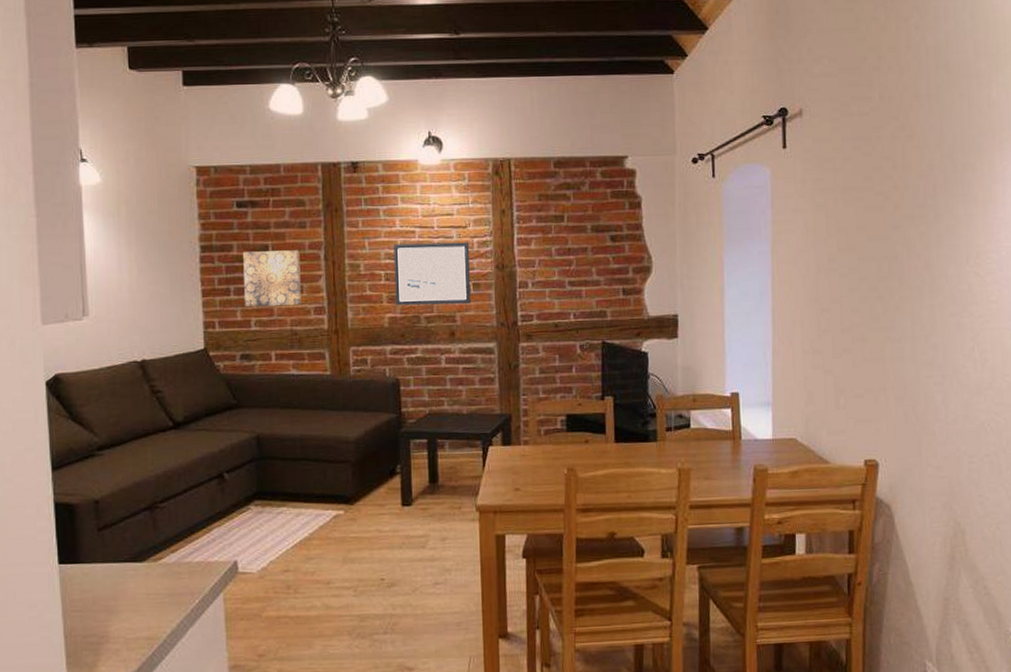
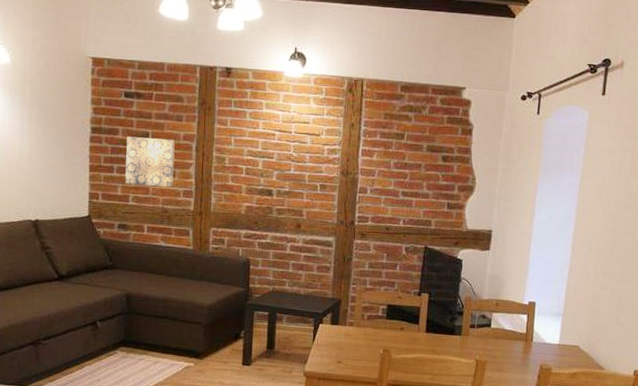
wall art: present [393,242,471,306] -> none [252,143,321,201]

